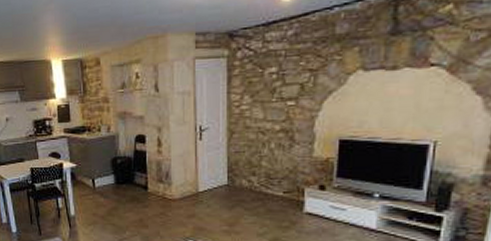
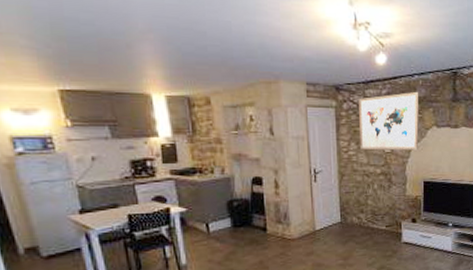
wall art: none [255,27,340,103] -> present [359,91,419,151]

